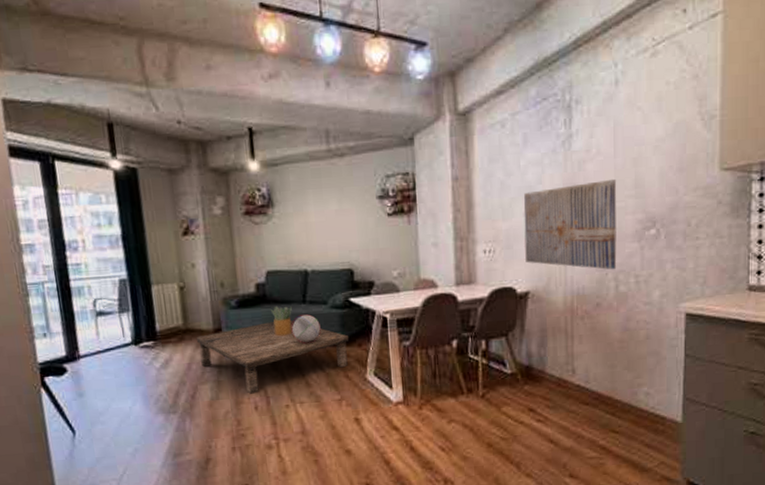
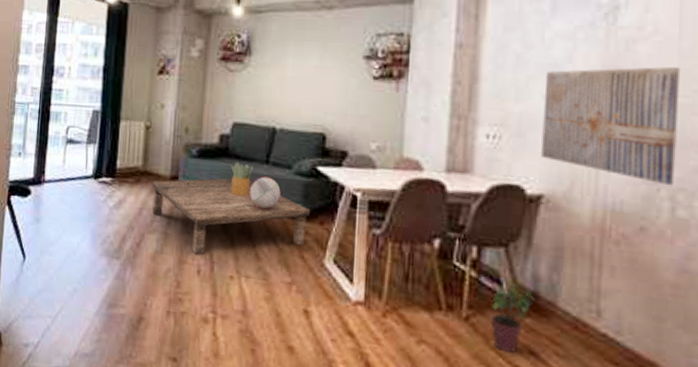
potted plant: none [499,362,530,414] -> present [490,282,535,354]

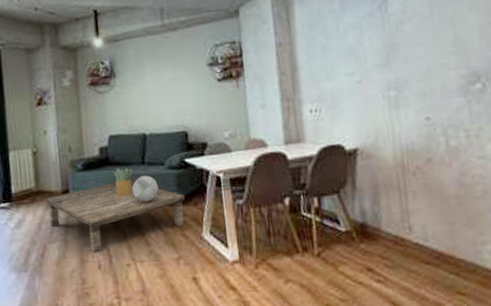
potted plant: present [490,282,535,354] -> none [333,219,365,274]
wall art: present [540,66,681,186] -> none [345,37,445,125]

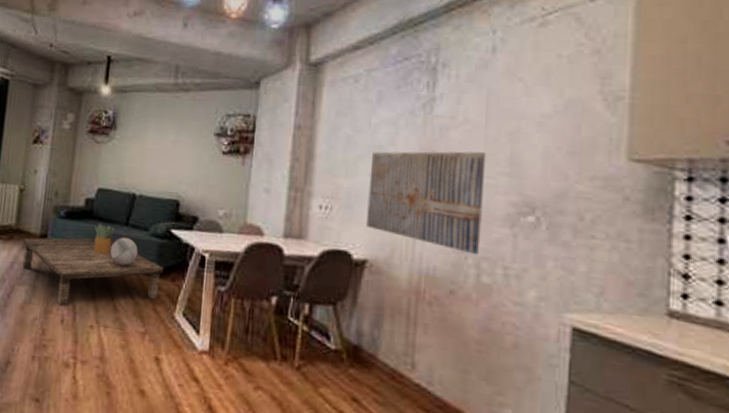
wall art: none [345,37,445,125] -> present [365,151,487,256]

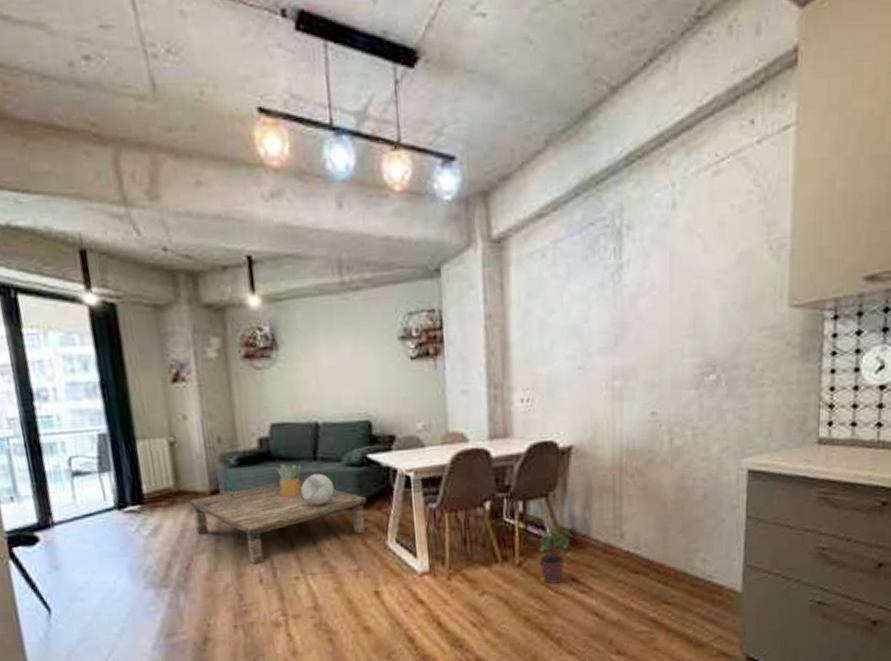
potted plant: none [319,336,358,400] -> present [538,525,573,585]
wall art: present [365,151,487,256] -> none [566,317,673,422]

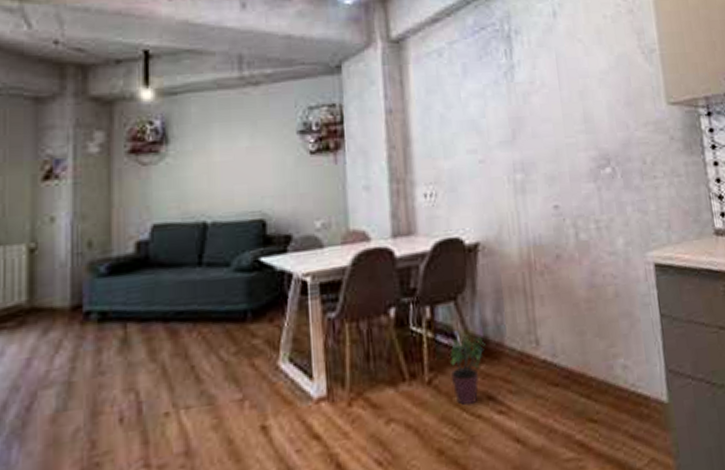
coffee table: present [189,480,368,565] -> none [43,290,258,400]
potted plant: present [275,464,301,499] -> none [153,271,183,313]
decorative sphere: present [300,473,335,507] -> none [180,281,220,321]

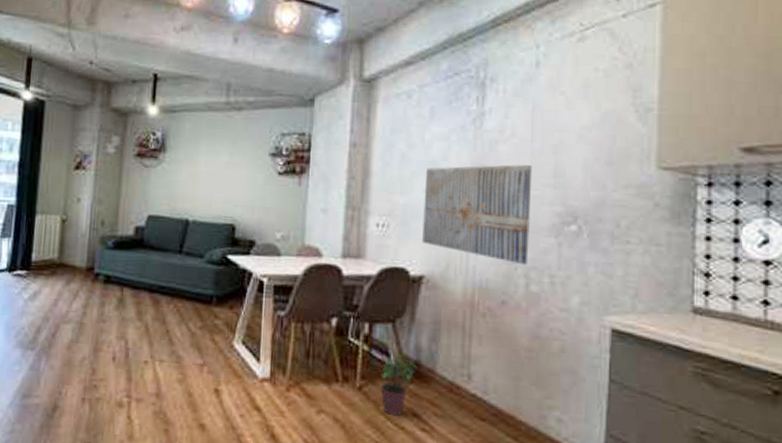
wall art: none [467,112,574,215] -> present [421,164,533,266]

